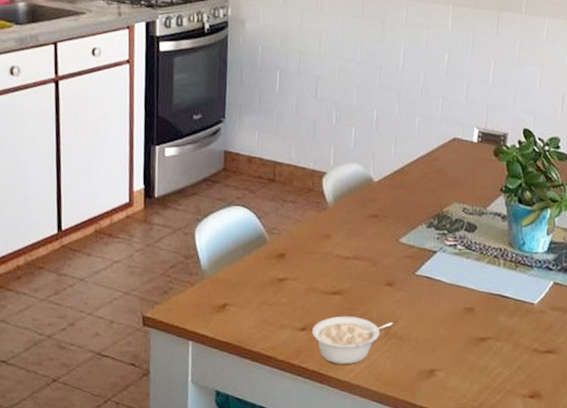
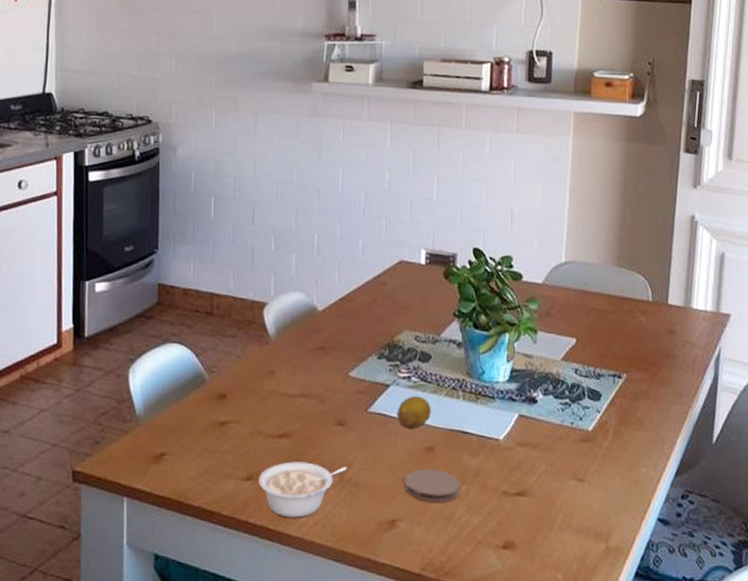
fruit: none [441,262,473,291] -> present [397,396,431,428]
coaster: none [444,326,496,357] -> present [403,469,460,503]

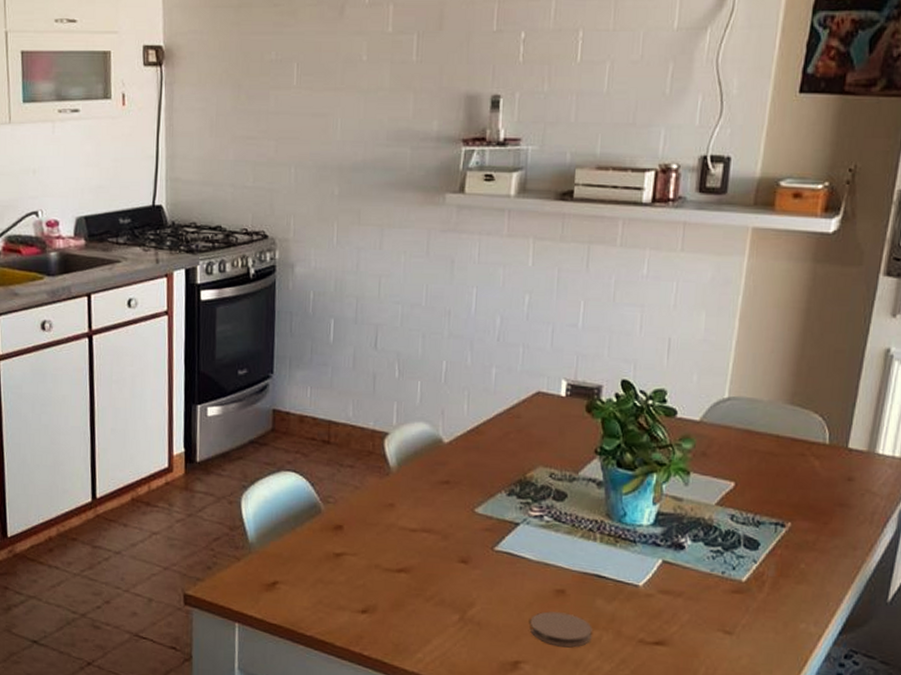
legume: present [259,462,348,518] -> none [374,597,470,654]
fruit: present [397,396,431,428] -> none [525,536,564,570]

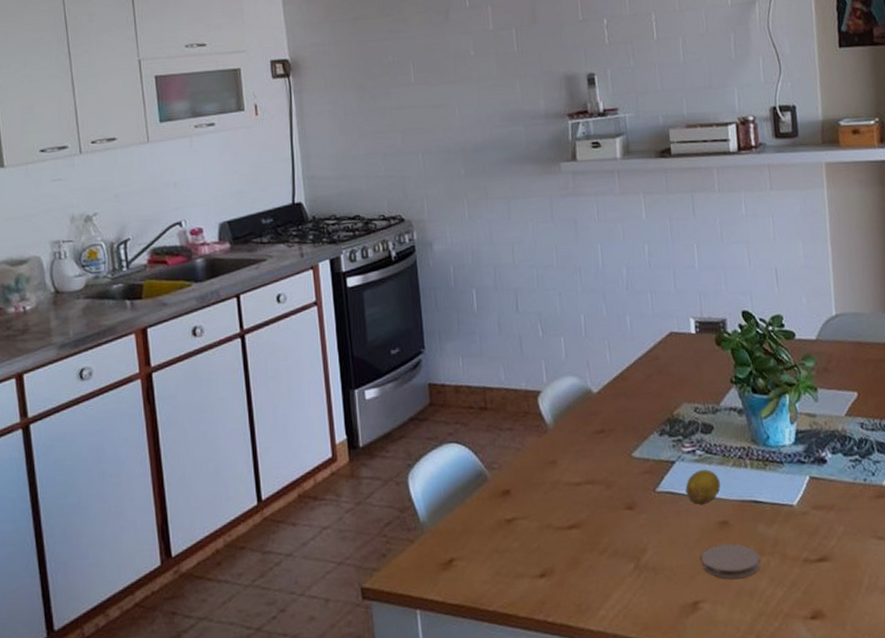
fruit: none [525,536,564,570] -> present [685,469,721,504]

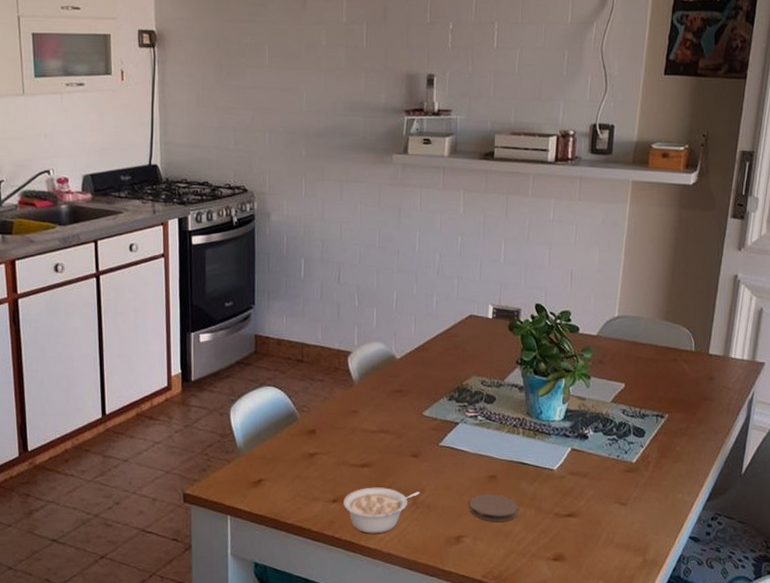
legume: none [553,551,643,612] -> present [343,487,421,534]
fruit: present [685,469,721,504] -> none [464,432,494,460]

